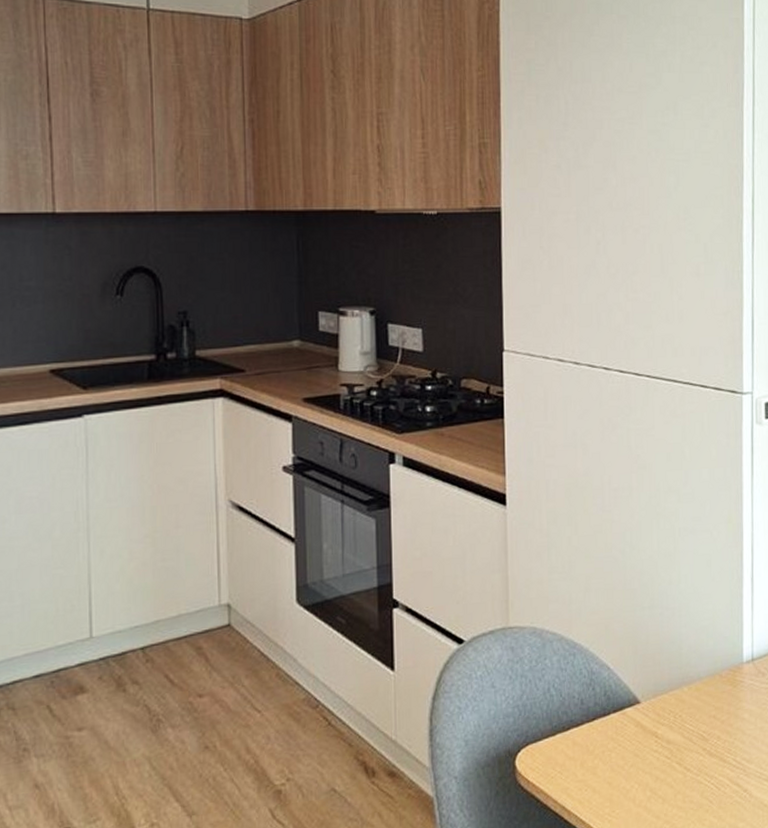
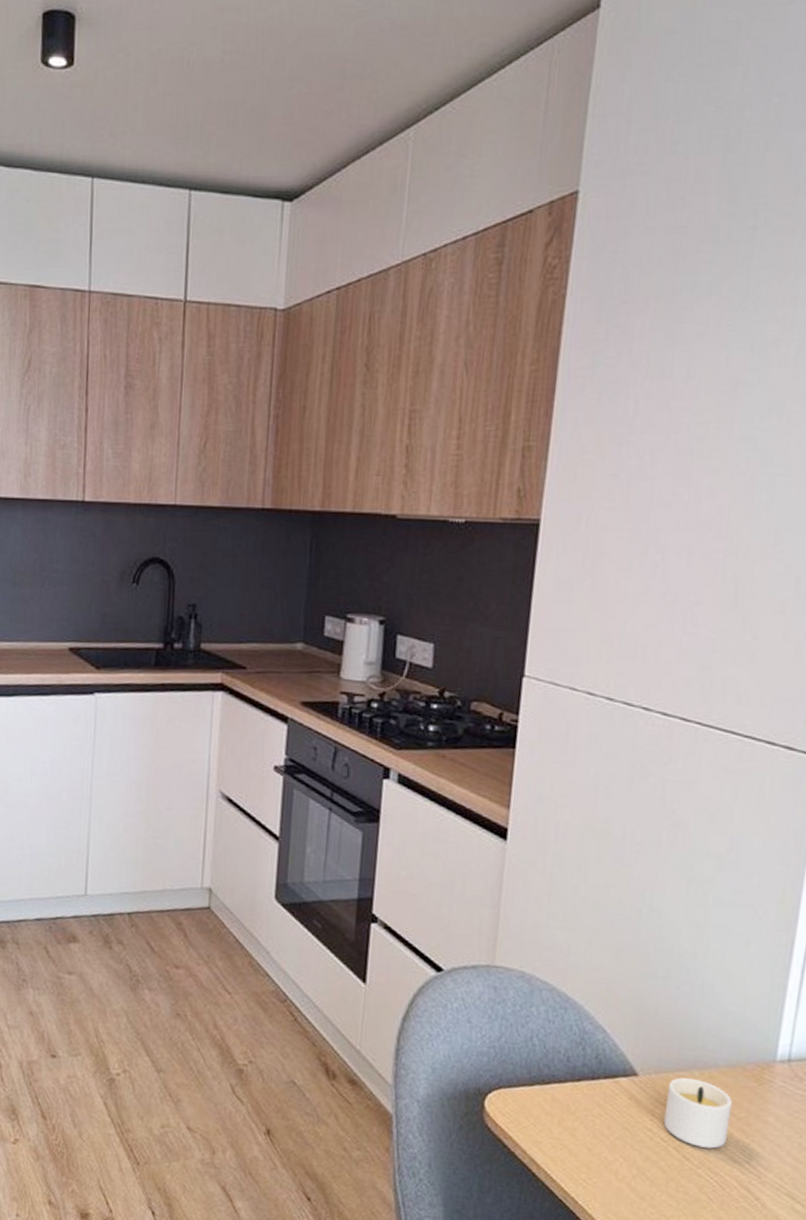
candle: none [665,694,716,756] -> present [663,1077,733,1149]

